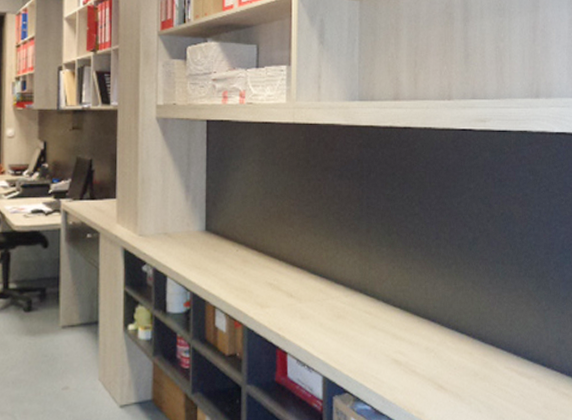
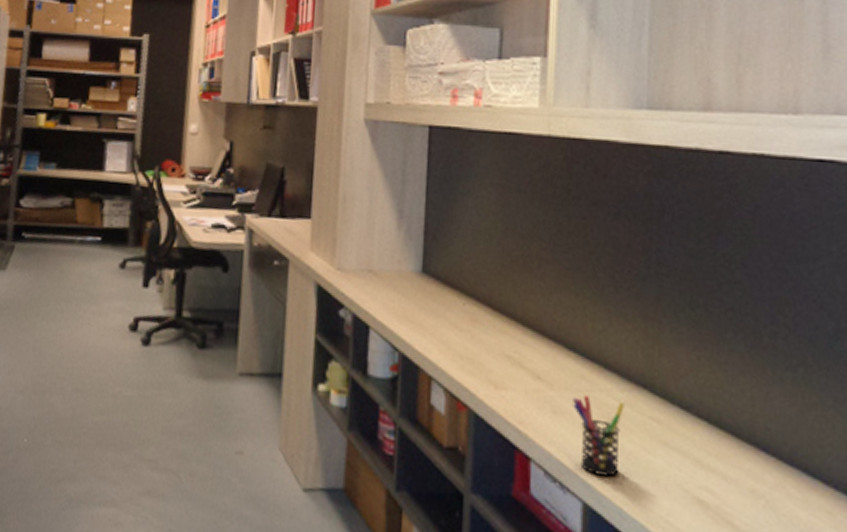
pen holder: none [315,302,348,356] -> present [573,395,624,477]

